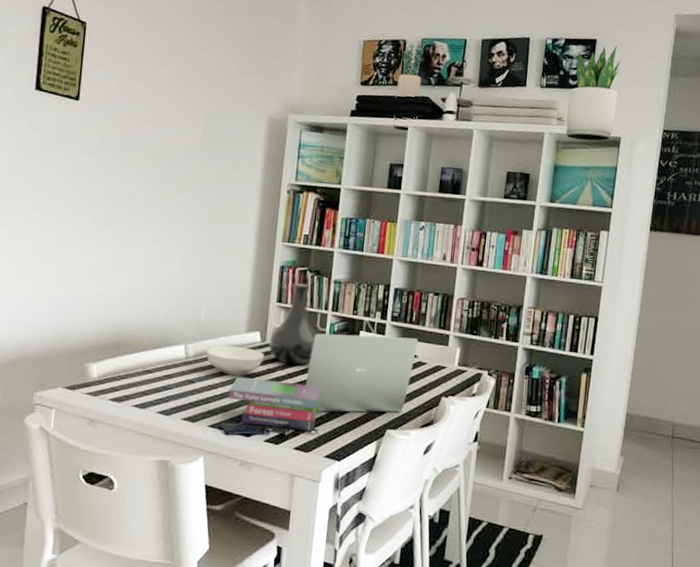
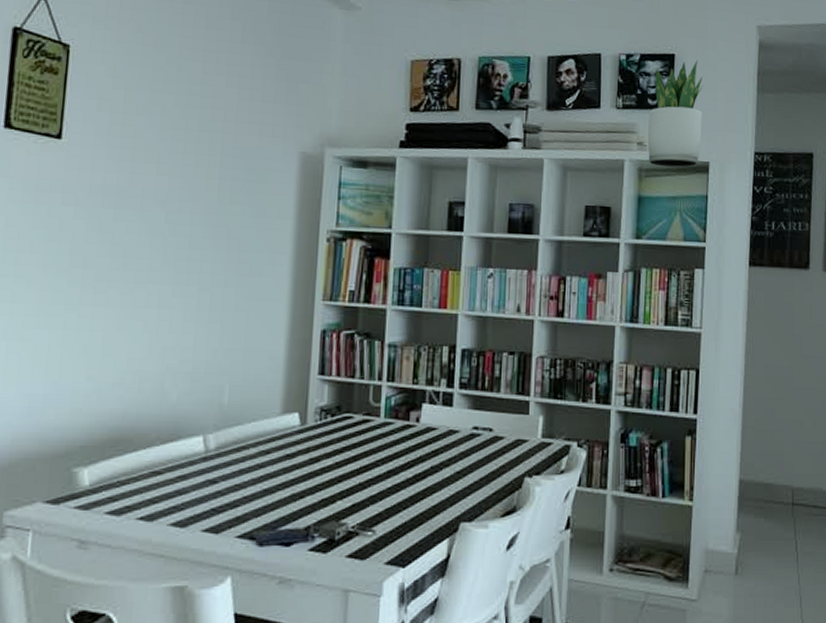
bowl: present [206,345,265,375] -> none [231,433,306,469]
books: present [228,376,320,432] -> none [260,470,378,534]
vase: present [268,282,316,365] -> none [310,349,369,451]
laptop: present [305,333,418,412] -> none [358,407,493,507]
vase: present [393,40,424,131] -> none [450,59,481,163]

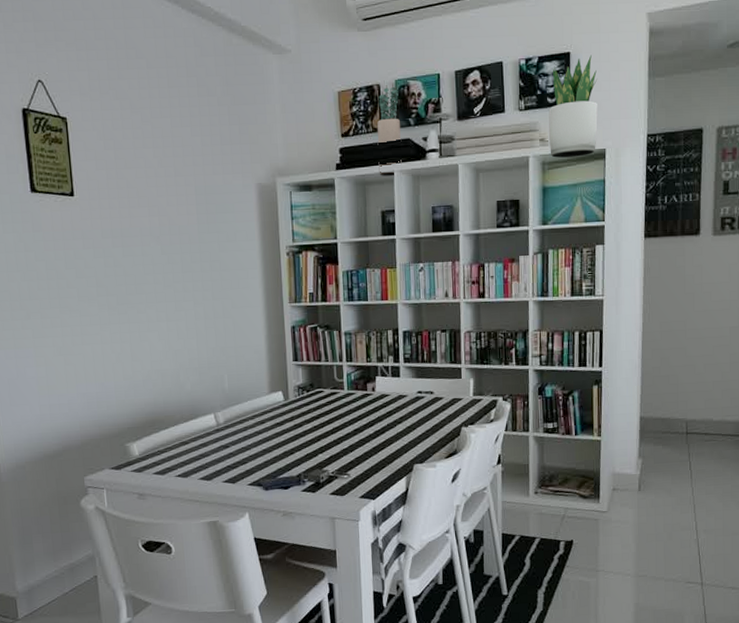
vase: none [450,59,481,163] -> present [377,82,402,176]

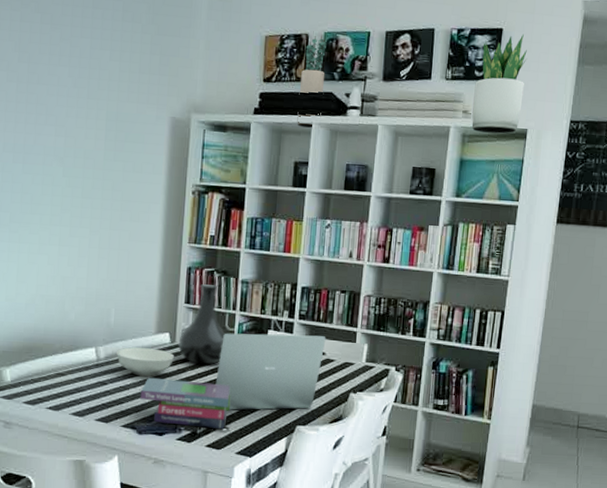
bowl: none [234,408,290,435] -> present [117,347,175,376]
books: none [261,433,349,478] -> present [140,377,231,430]
vase: none [291,339,335,417] -> present [178,283,225,365]
laptop: none [331,375,433,457] -> present [215,333,326,410]

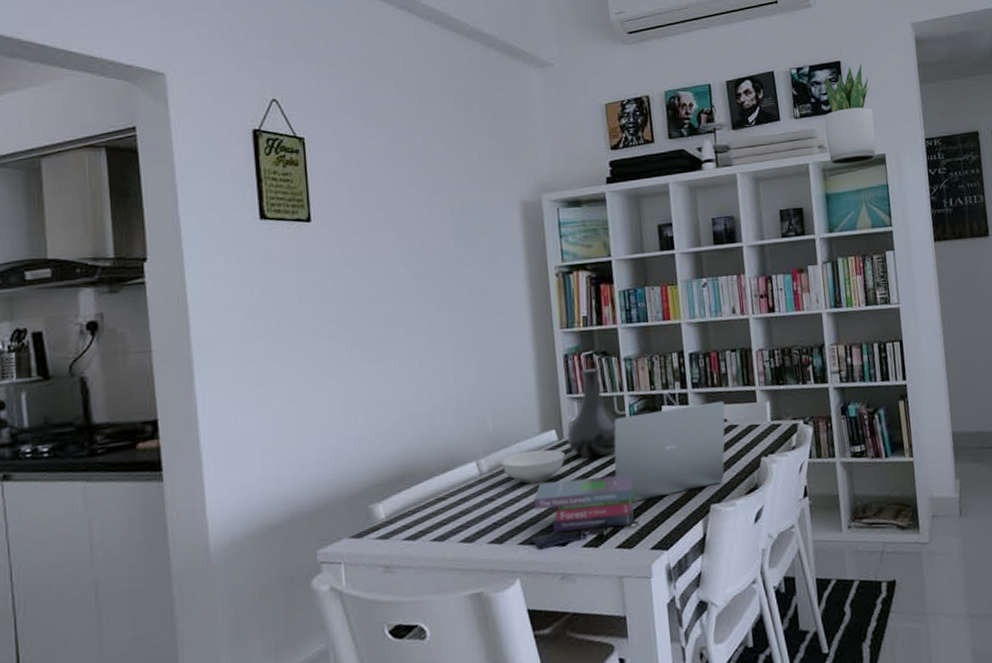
vase: present [297,34,327,128] -> none [648,94,677,189]

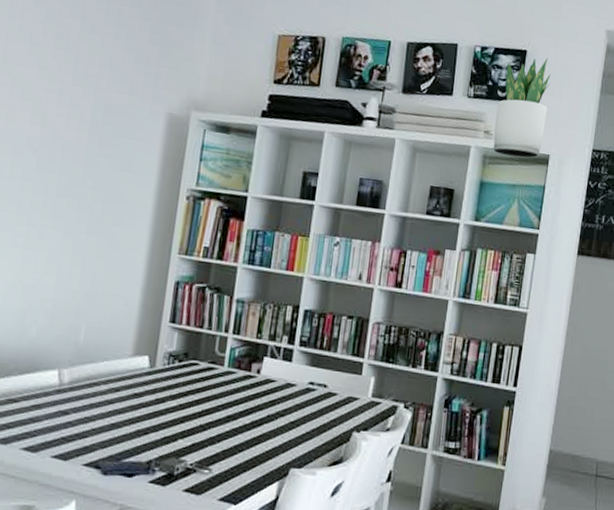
bowl: present [500,449,566,484] -> none [84,371,154,406]
books: present [533,474,636,533] -> none [108,407,216,471]
vase: present [567,368,616,458] -> none [158,300,214,394]
laptop: present [614,400,725,502] -> none [199,358,329,449]

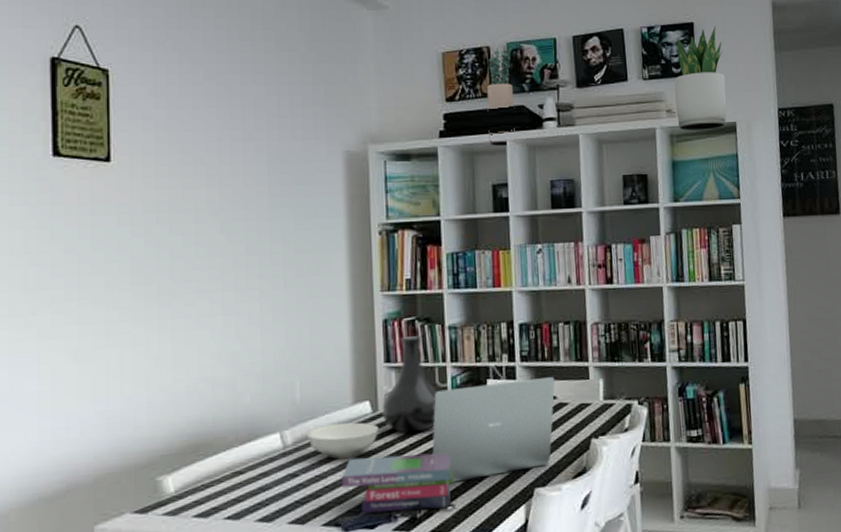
bowl: none [84,371,154,406] -> present [307,422,380,459]
books: none [108,407,216,471] -> present [341,453,454,514]
vase: none [158,300,214,394] -> present [382,335,437,433]
laptop: none [199,358,329,449] -> present [432,376,555,483]
vase: none [308,39,344,136] -> present [486,45,515,146]

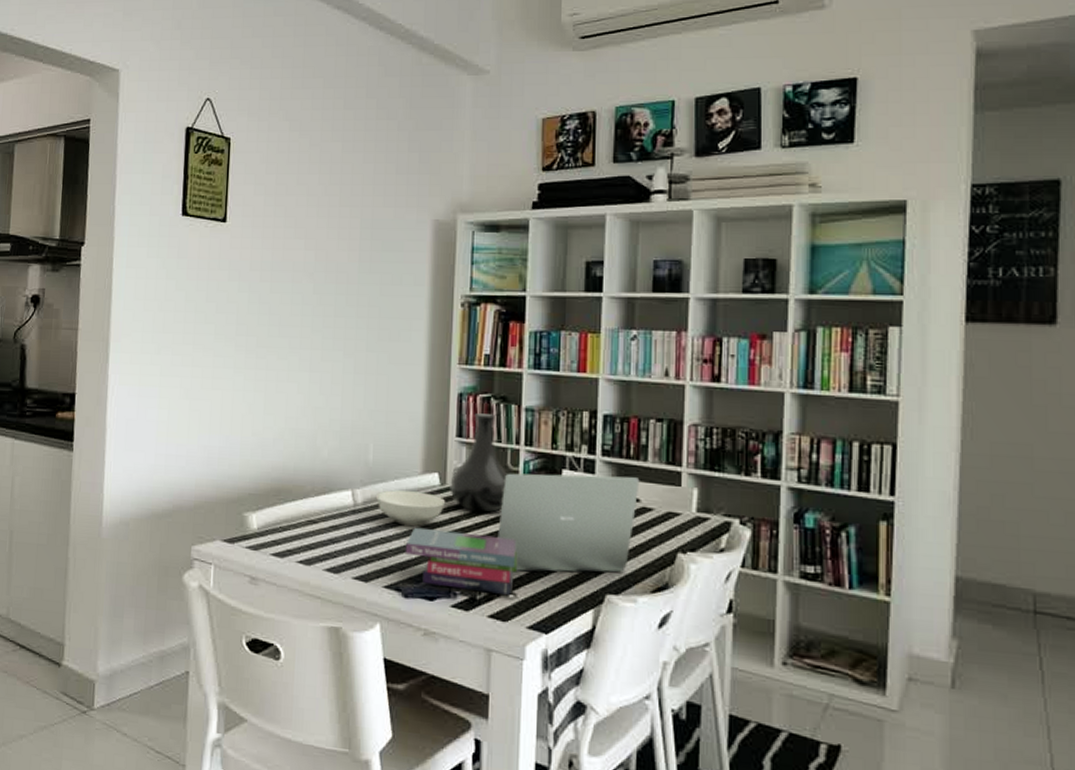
vase: present [486,45,515,146] -> none [586,110,620,220]
planter: present [674,26,727,130] -> none [823,81,897,209]

